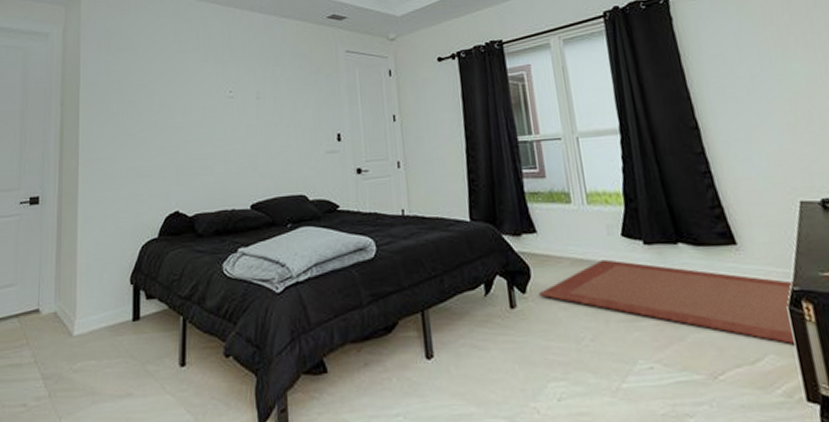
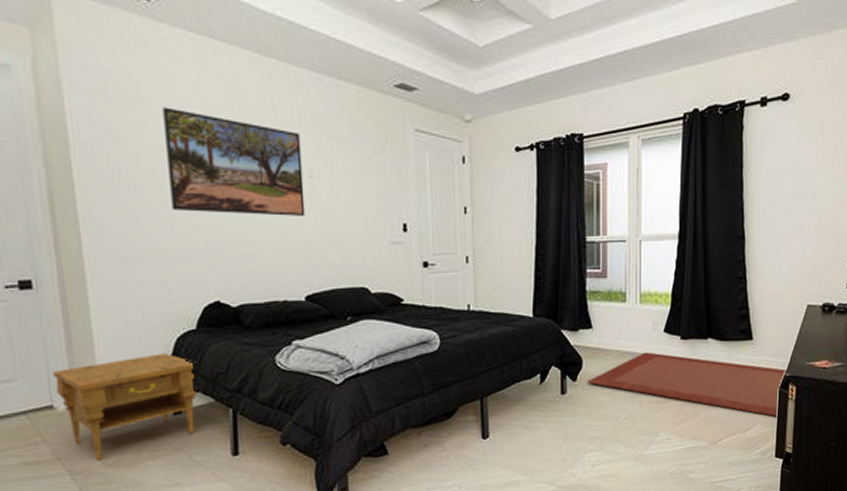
nightstand: none [43,260,155,366] -> present [52,353,197,461]
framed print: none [148,52,253,134] -> present [162,107,306,216]

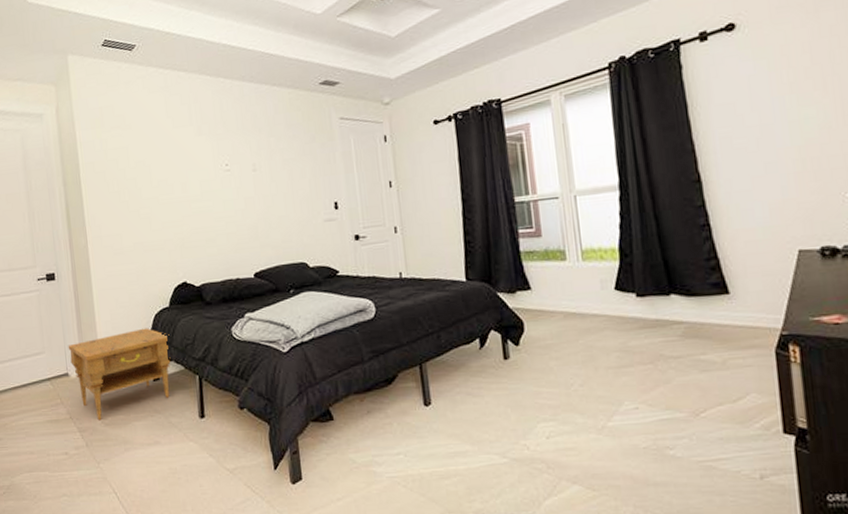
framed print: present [162,107,306,216] -> none [142,128,251,210]
rug: present [587,352,787,417] -> none [532,312,783,385]

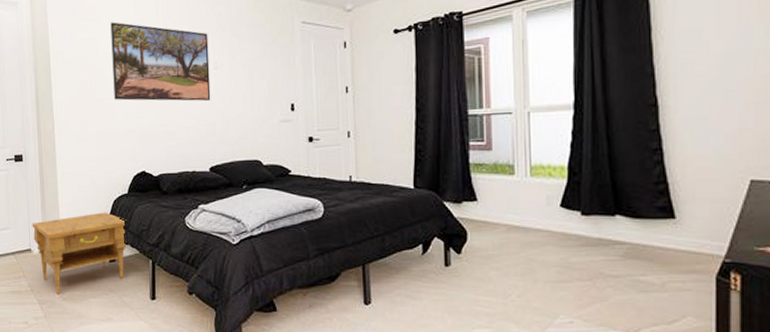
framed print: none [142,128,251,210] -> present [110,22,211,101]

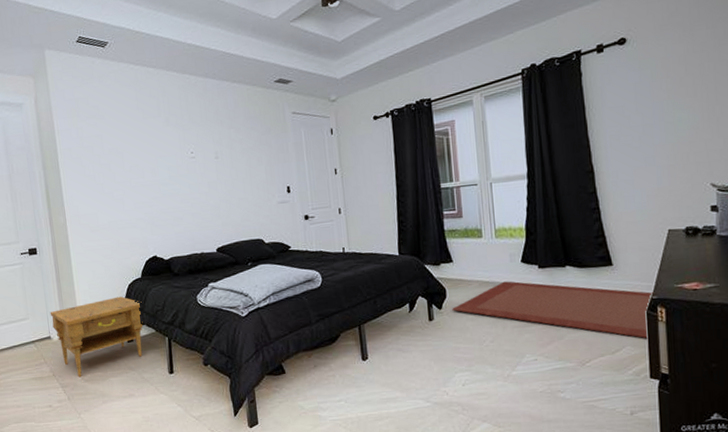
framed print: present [110,22,211,101] -> none [114,119,214,192]
rug: none [473,227,727,310] -> present [452,281,654,339]

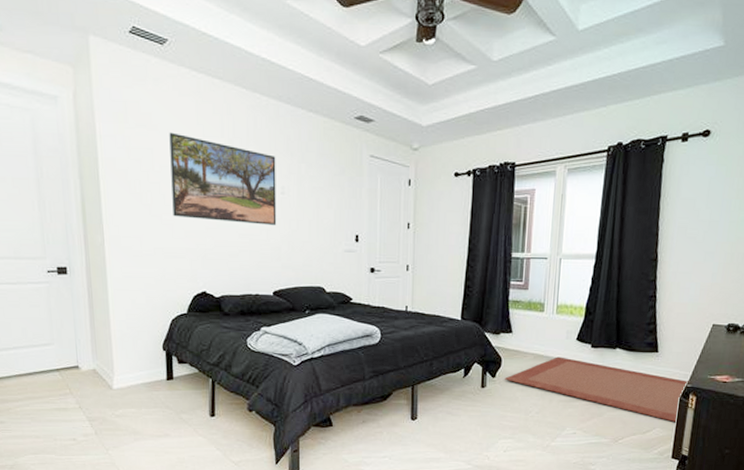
nightstand: present [50,296,143,377] -> none [79,331,186,412]
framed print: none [114,119,214,192] -> present [169,132,277,225]

